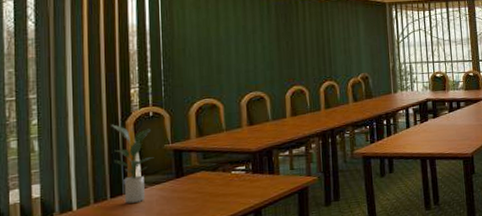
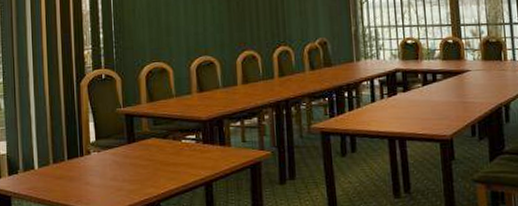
potted plant: present [111,124,154,203] -> none [67,85,107,166]

